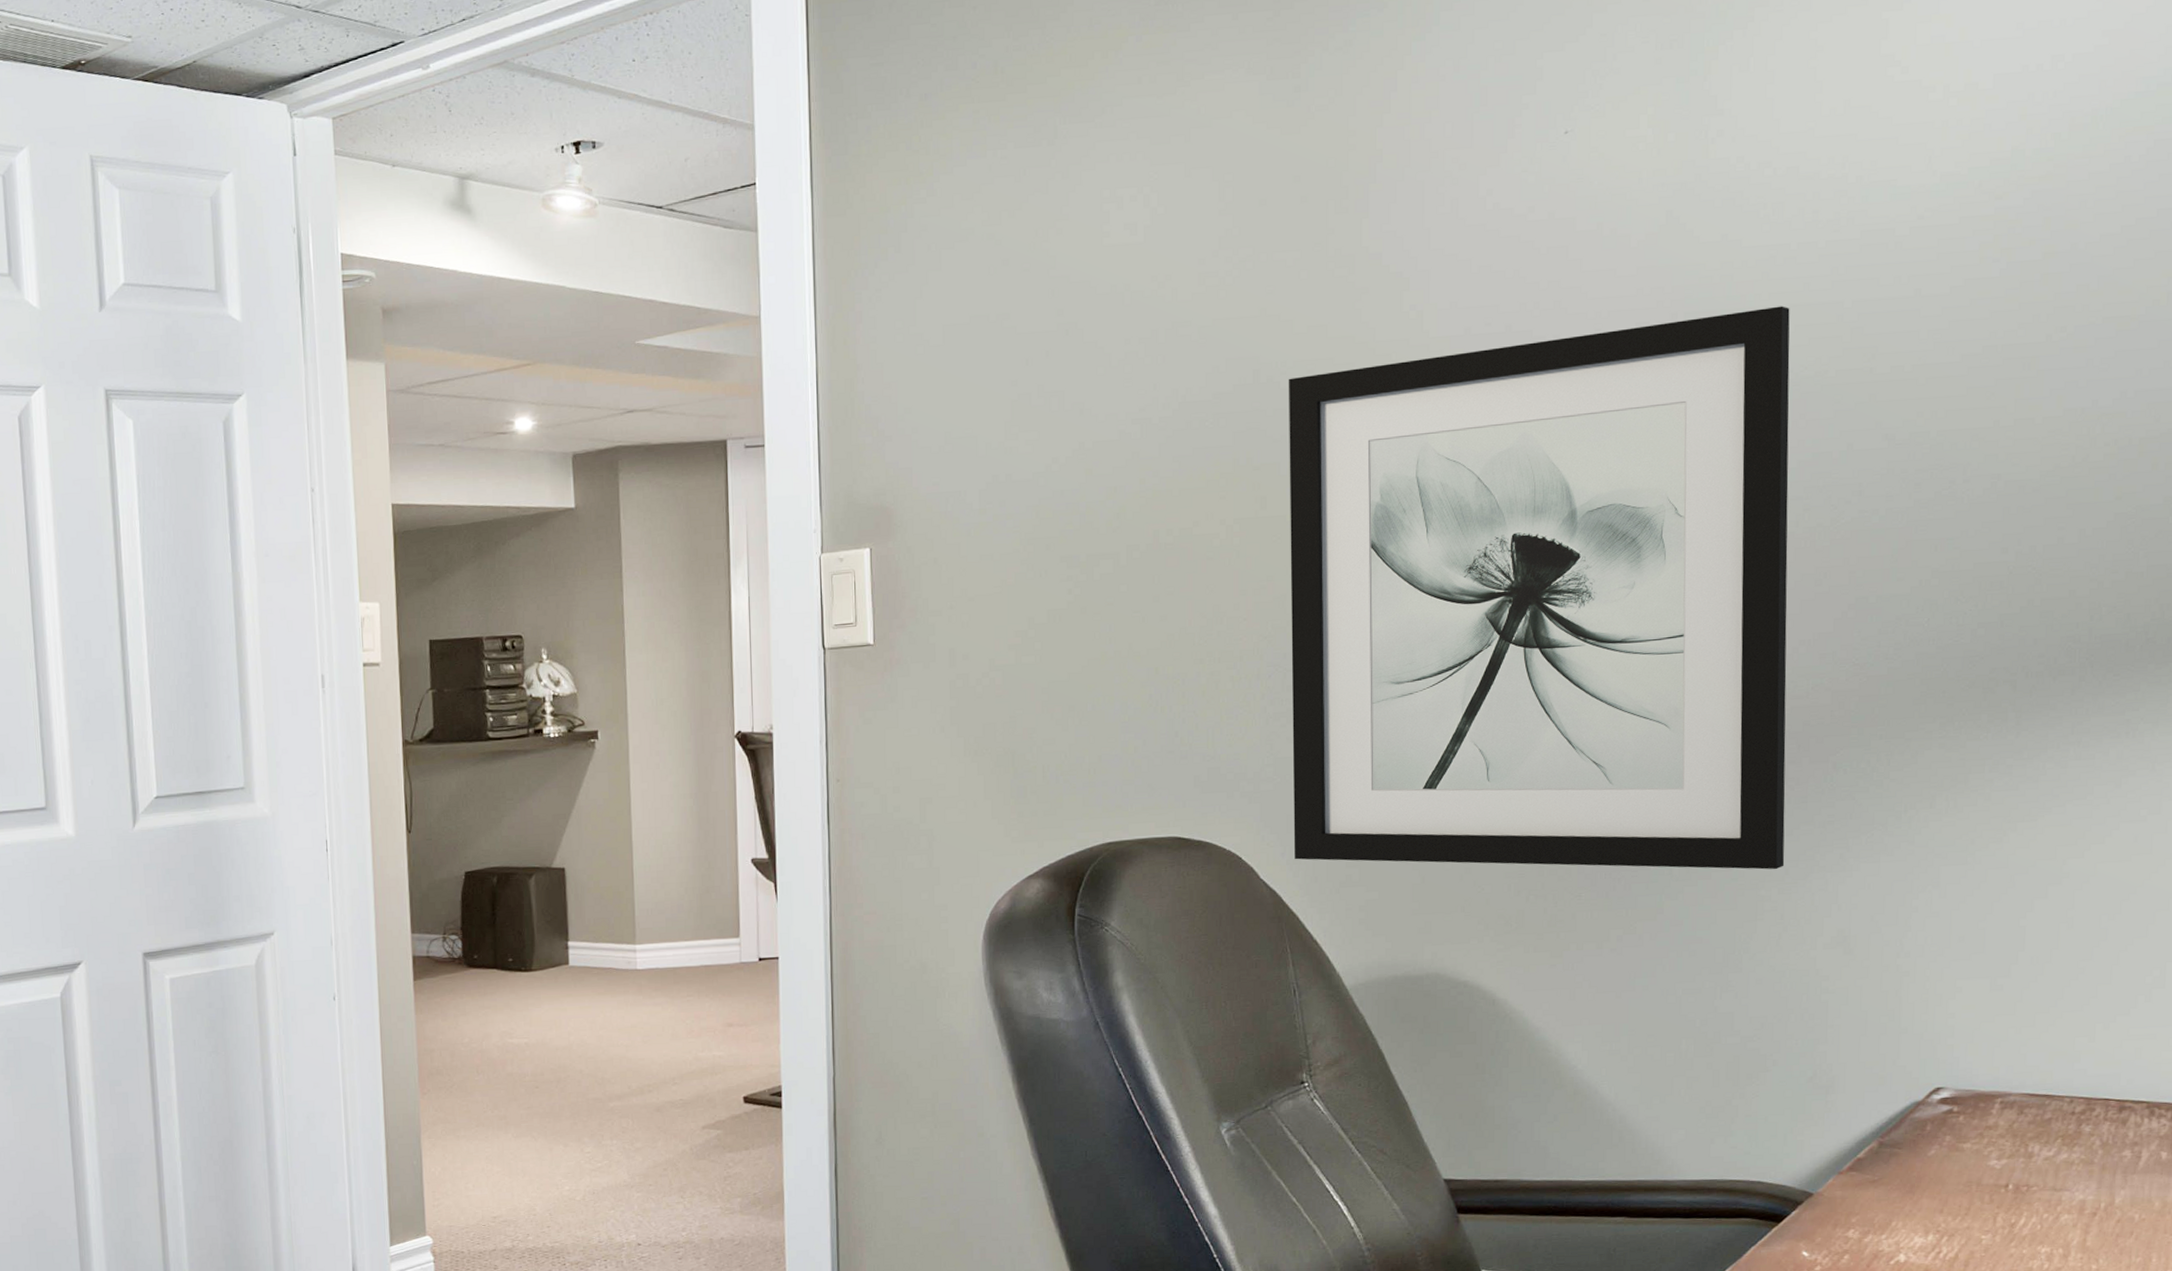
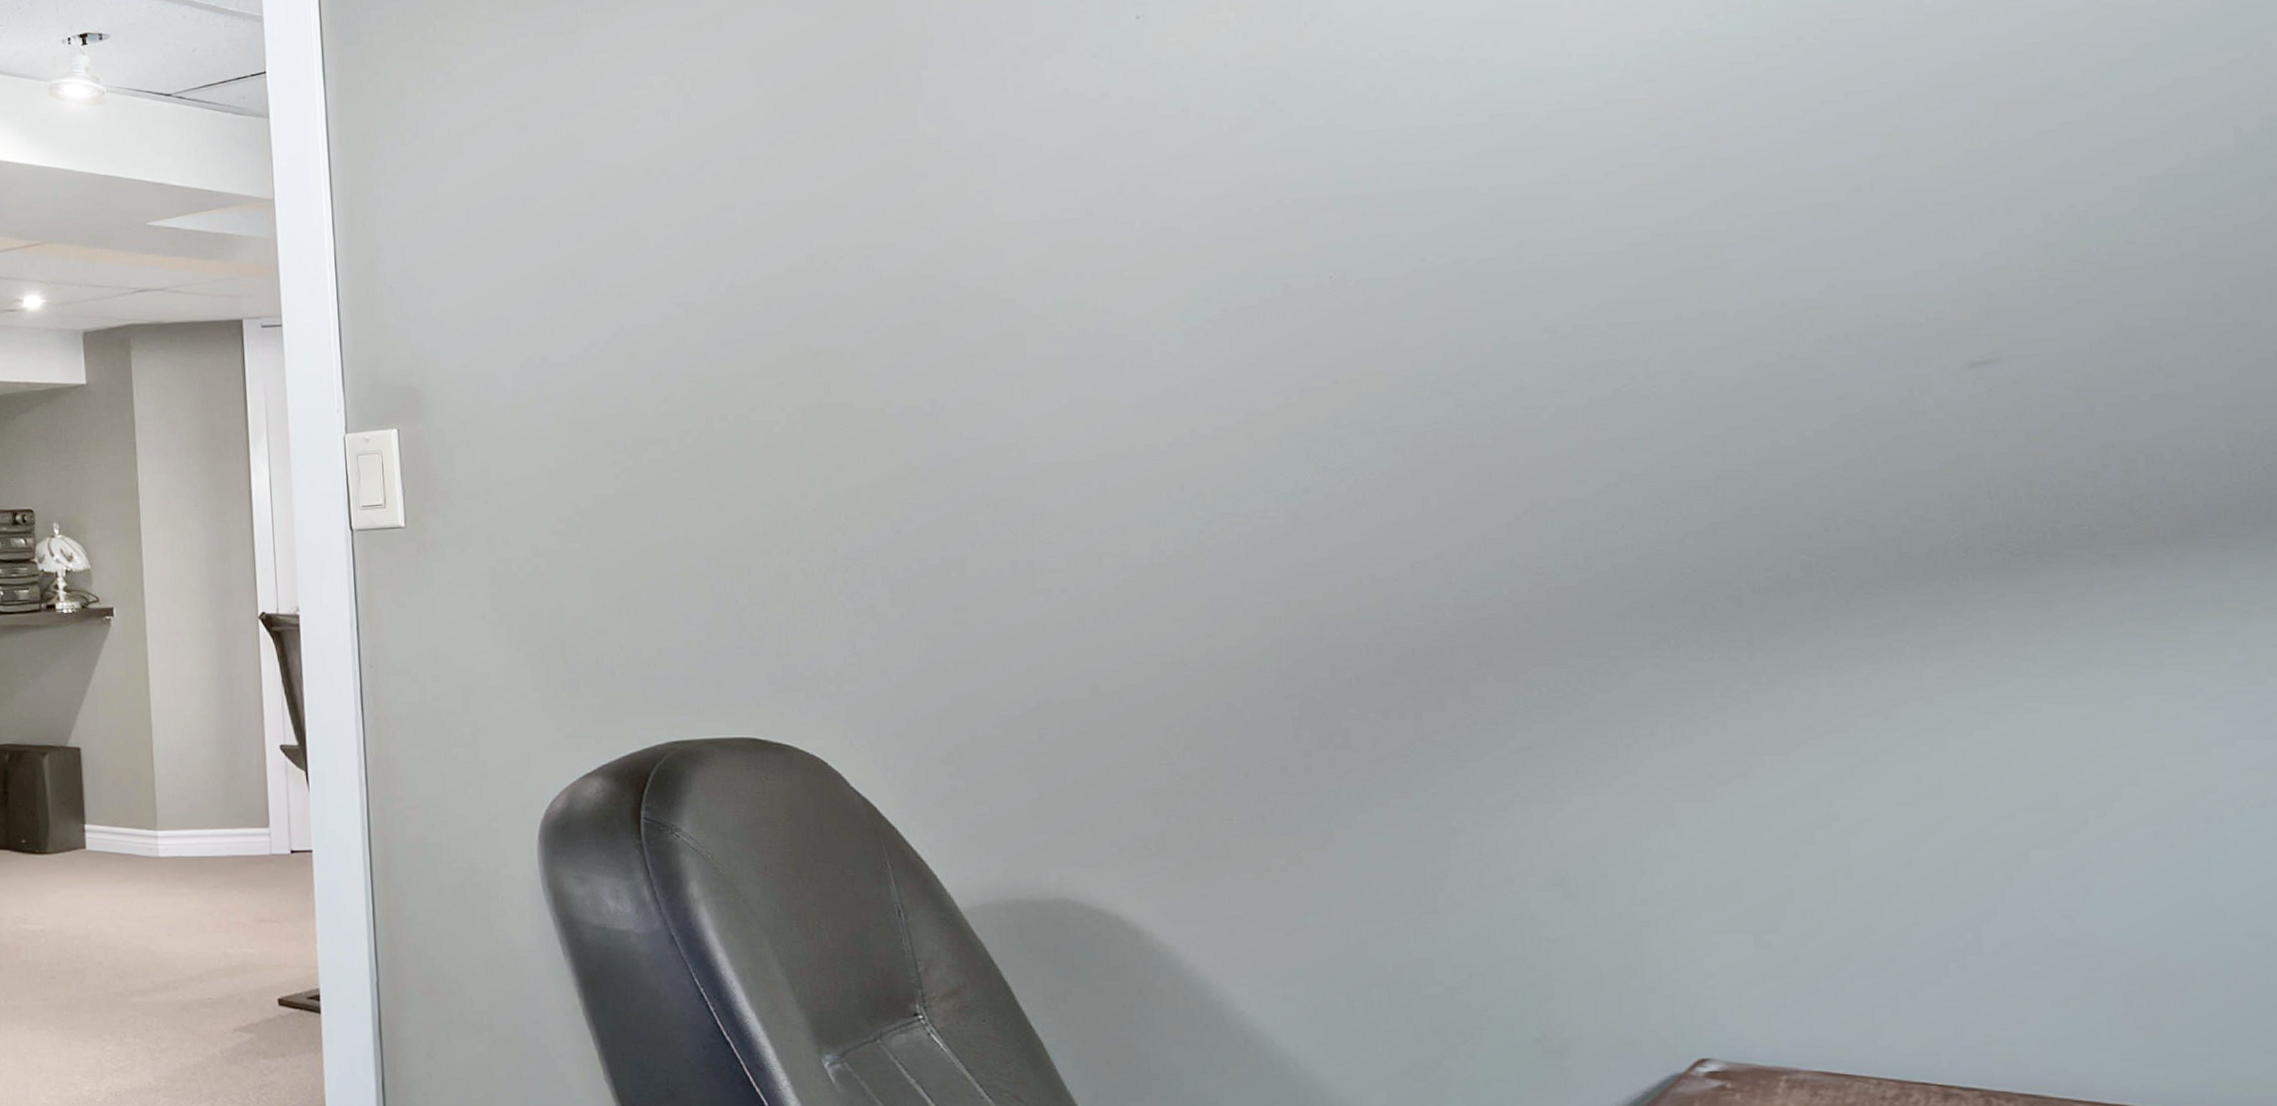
wall art: present [1288,306,1790,870] -> none [845,191,1478,799]

